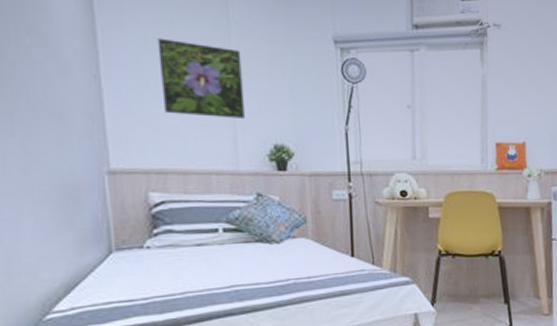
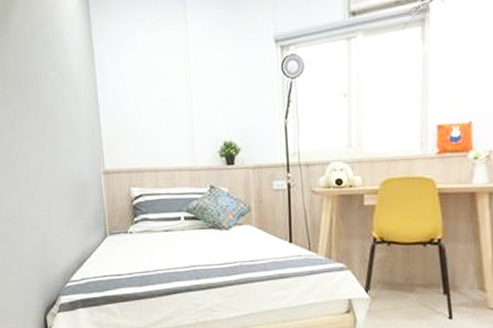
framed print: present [157,38,245,118] -> none [135,58,200,122]

